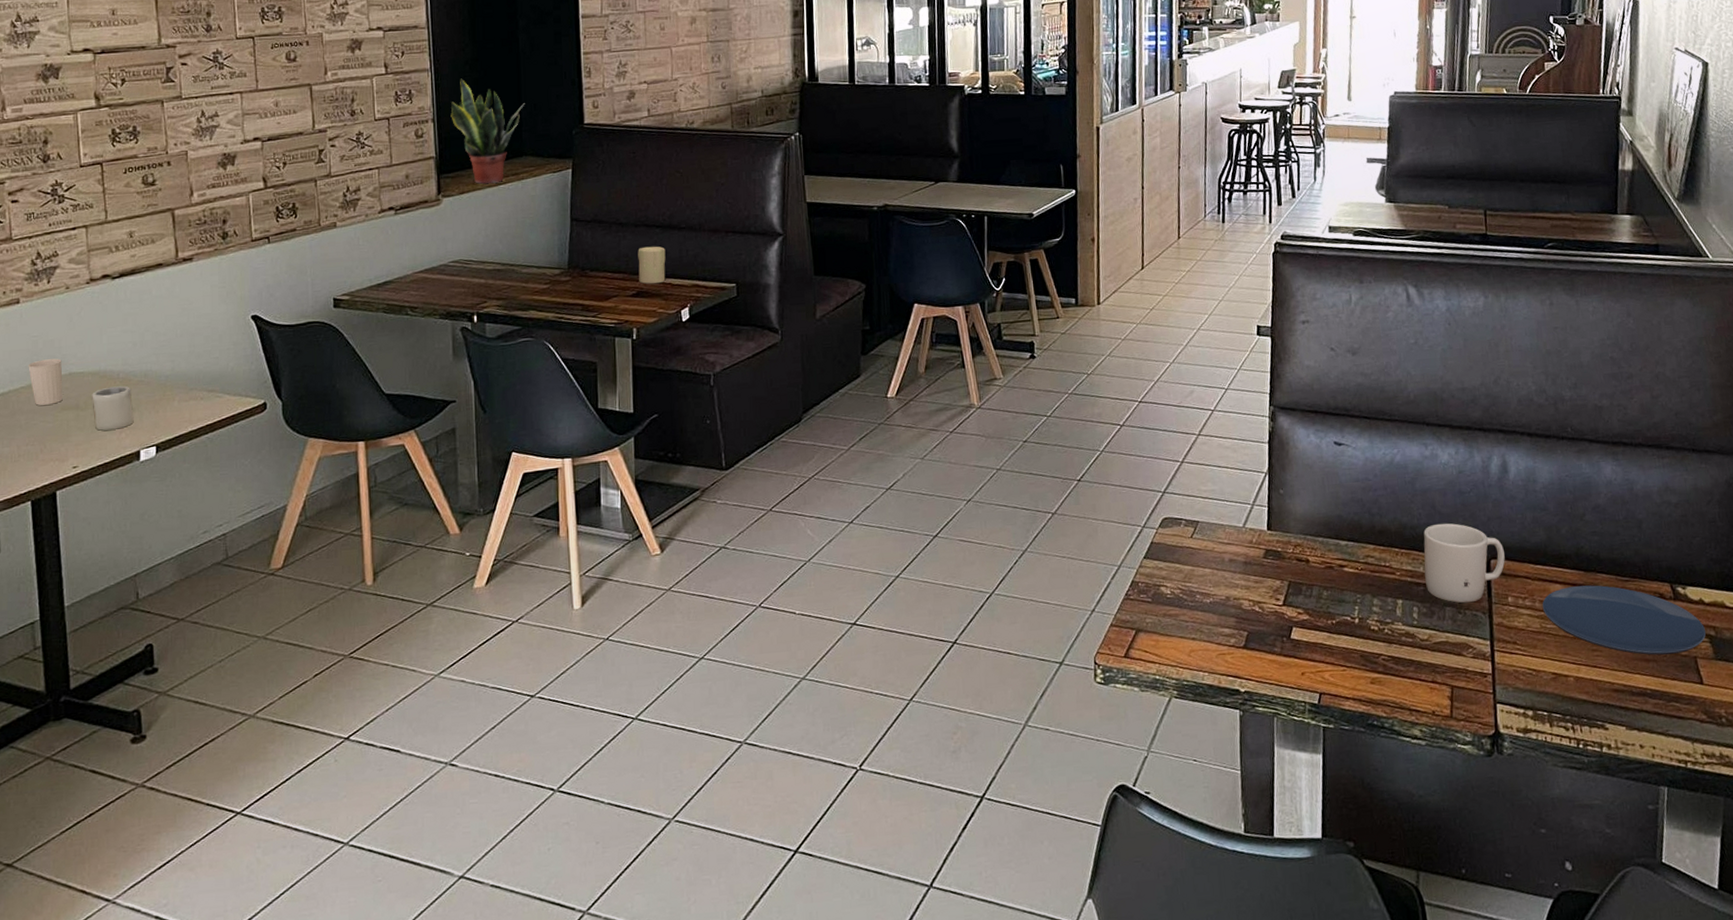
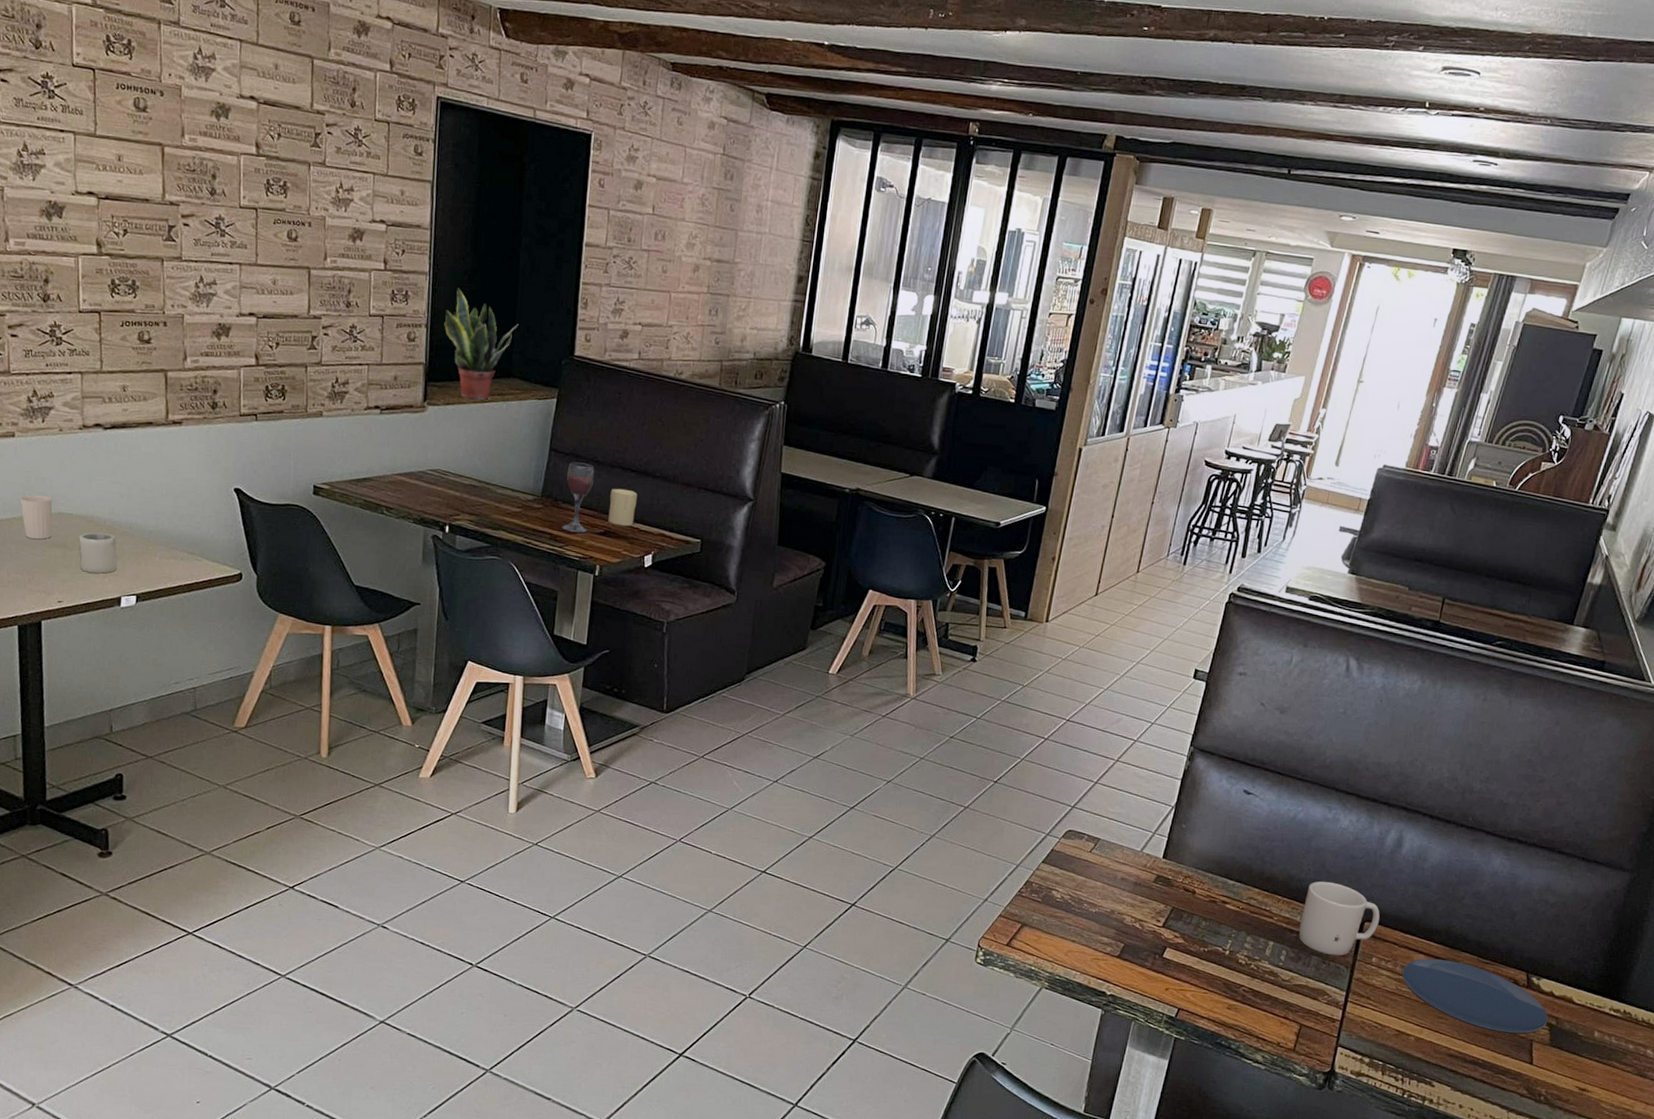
cup: none [591,227,620,300] -> present [562,462,595,534]

